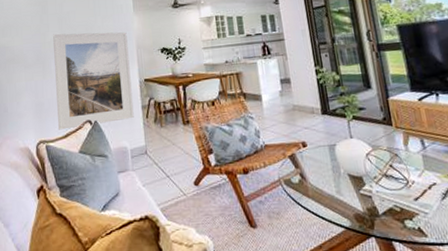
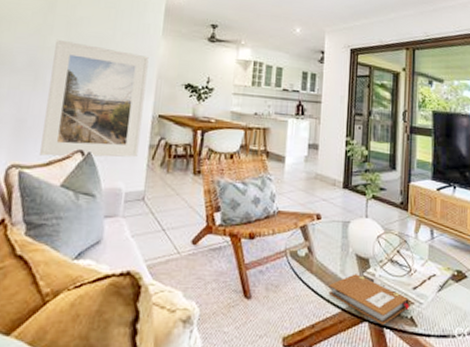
notebook: none [328,192,416,239] -> present [328,274,410,325]

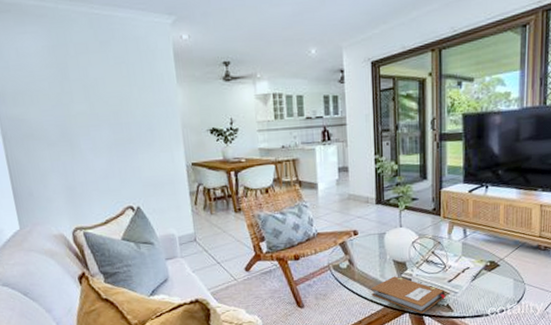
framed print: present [40,39,149,158] -> none [79,105,182,217]

